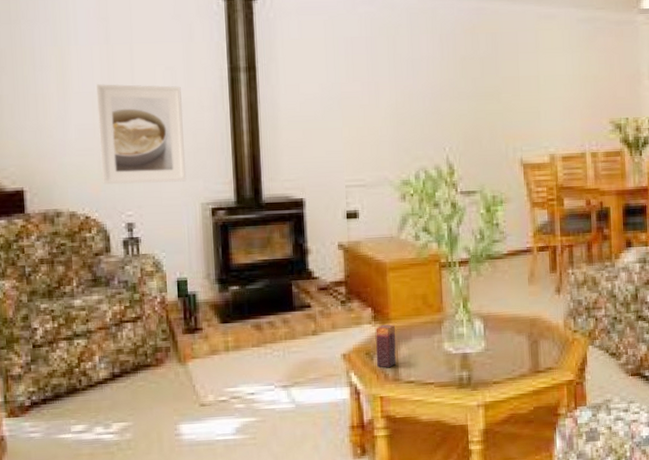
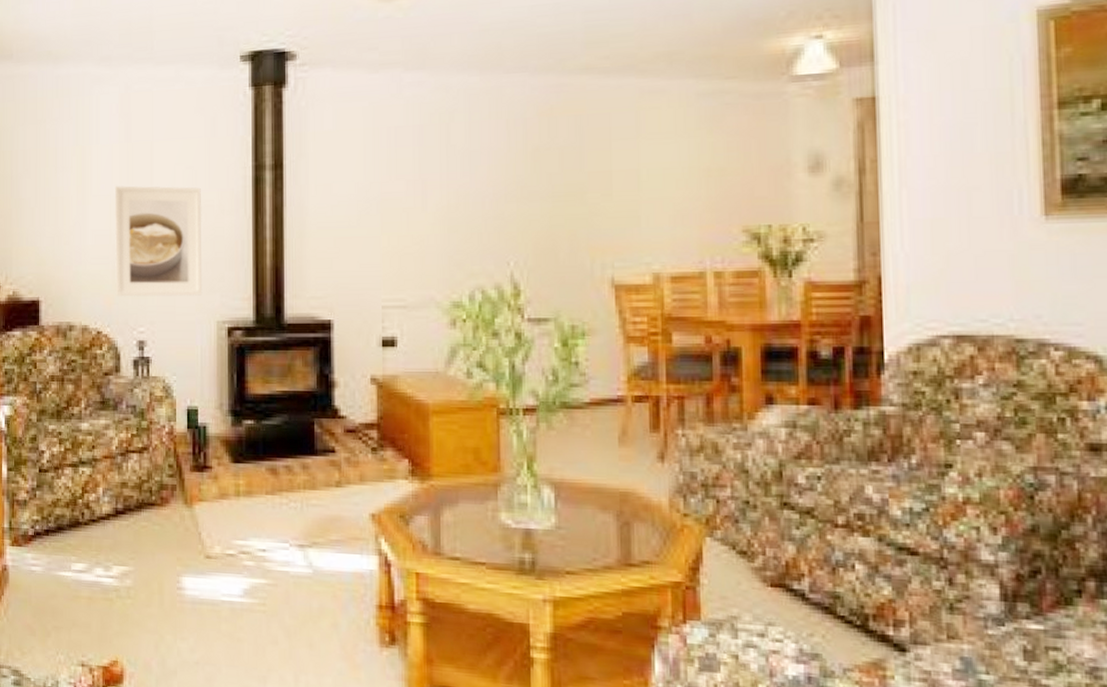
candle: present [376,325,396,368] -> none [412,482,438,538]

